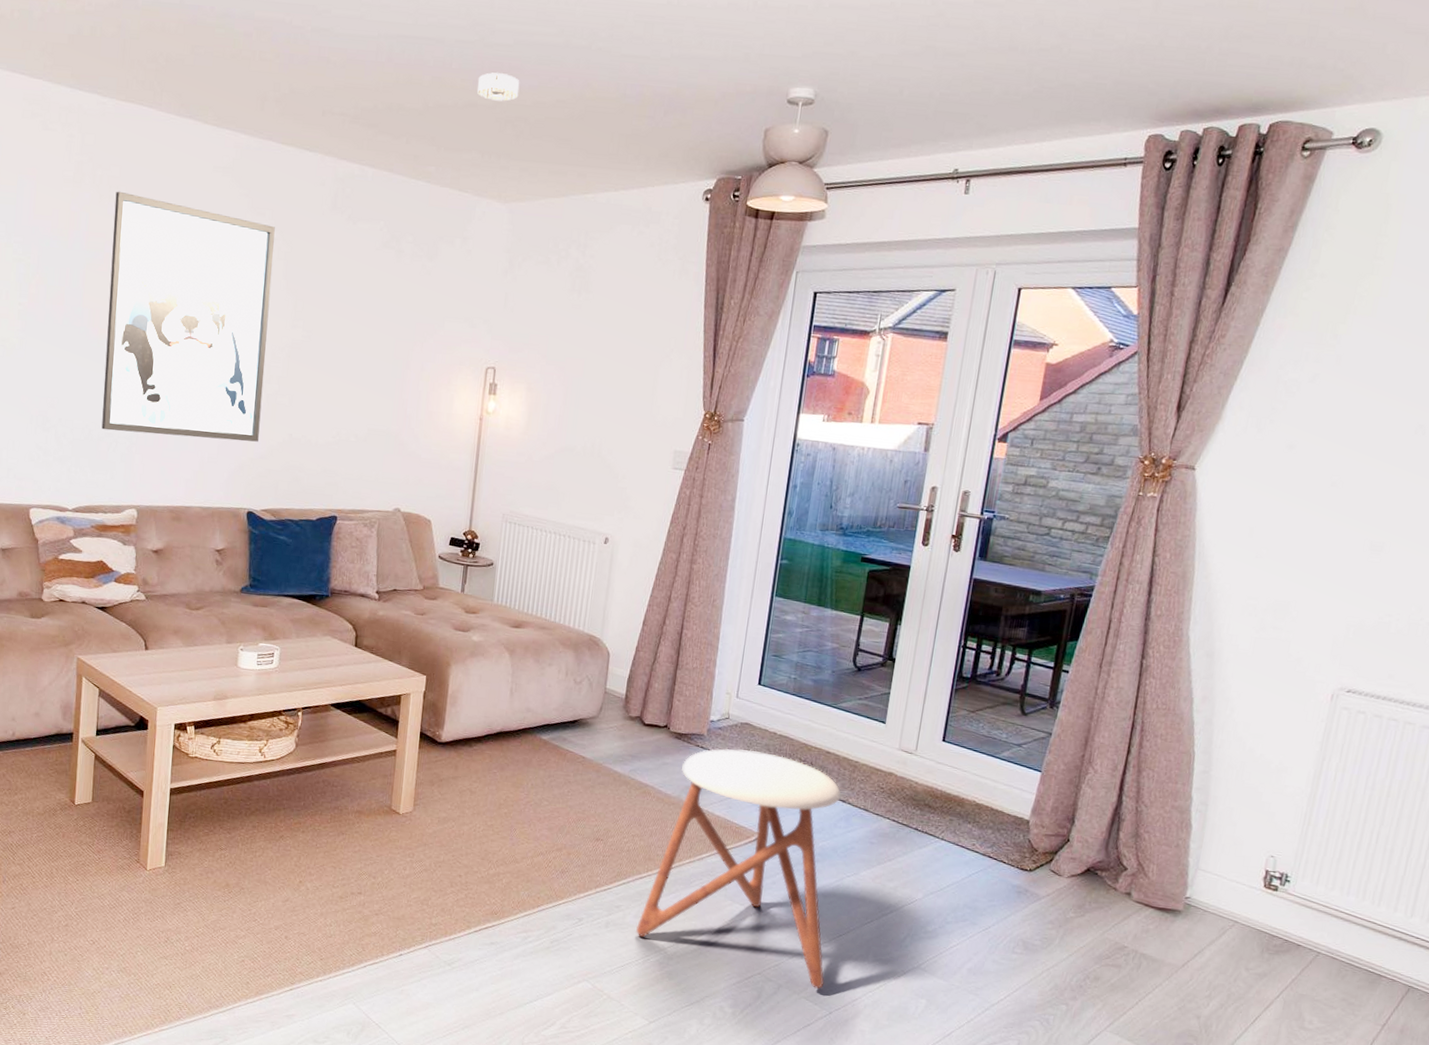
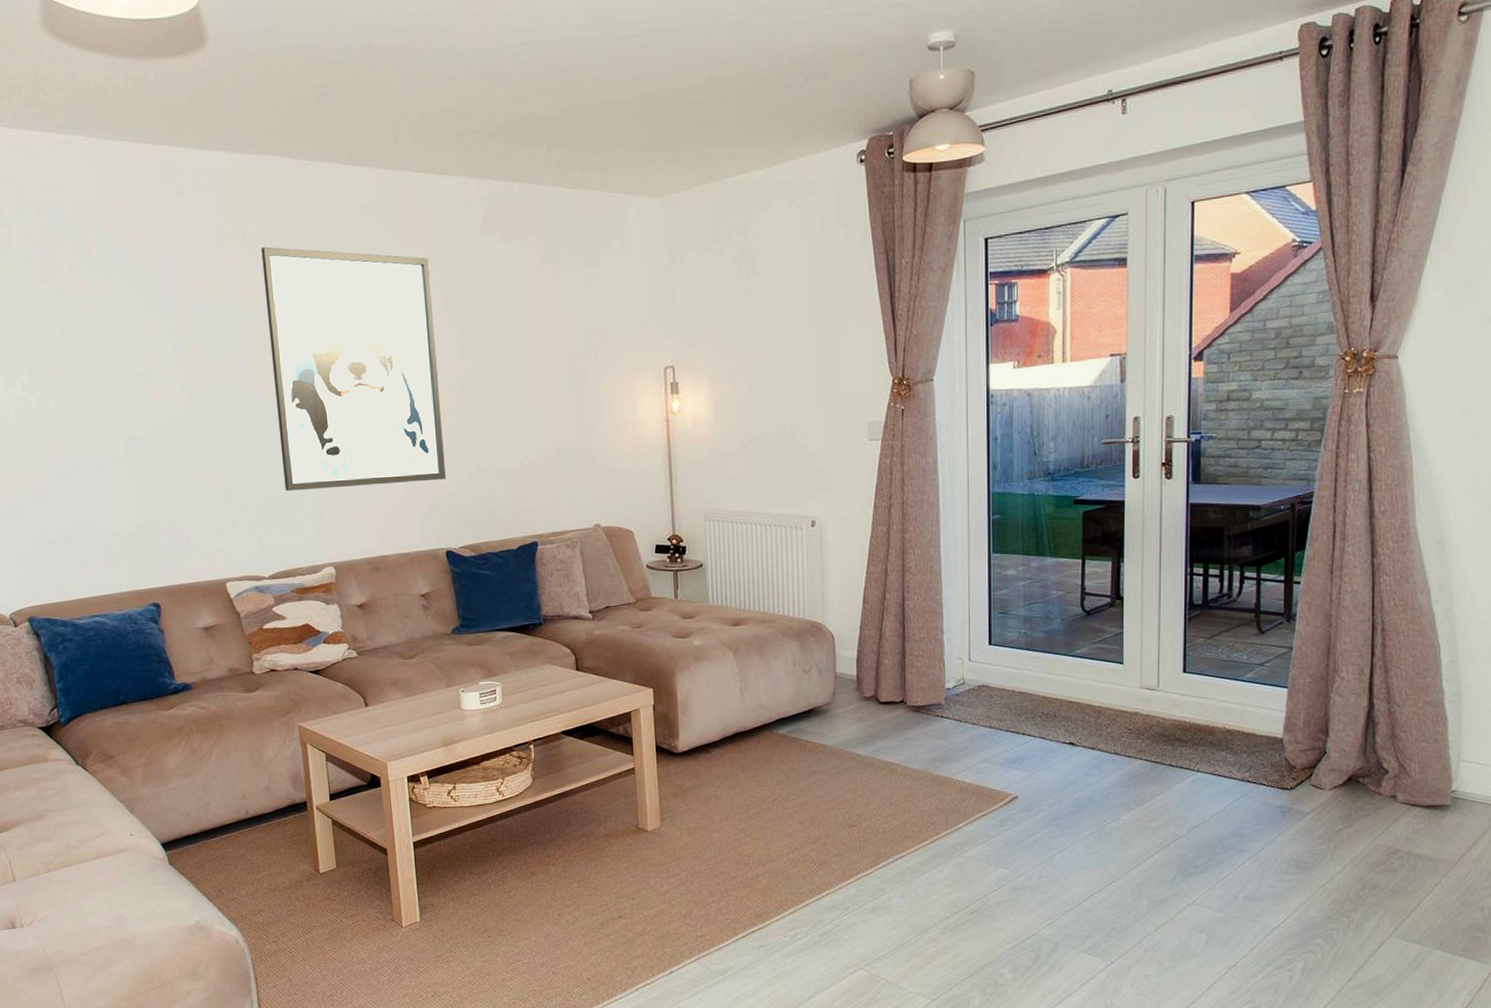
smoke detector: present [477,72,520,102] -> none [610,65,654,94]
stool: present [636,749,841,989] -> none [904,711,1101,941]

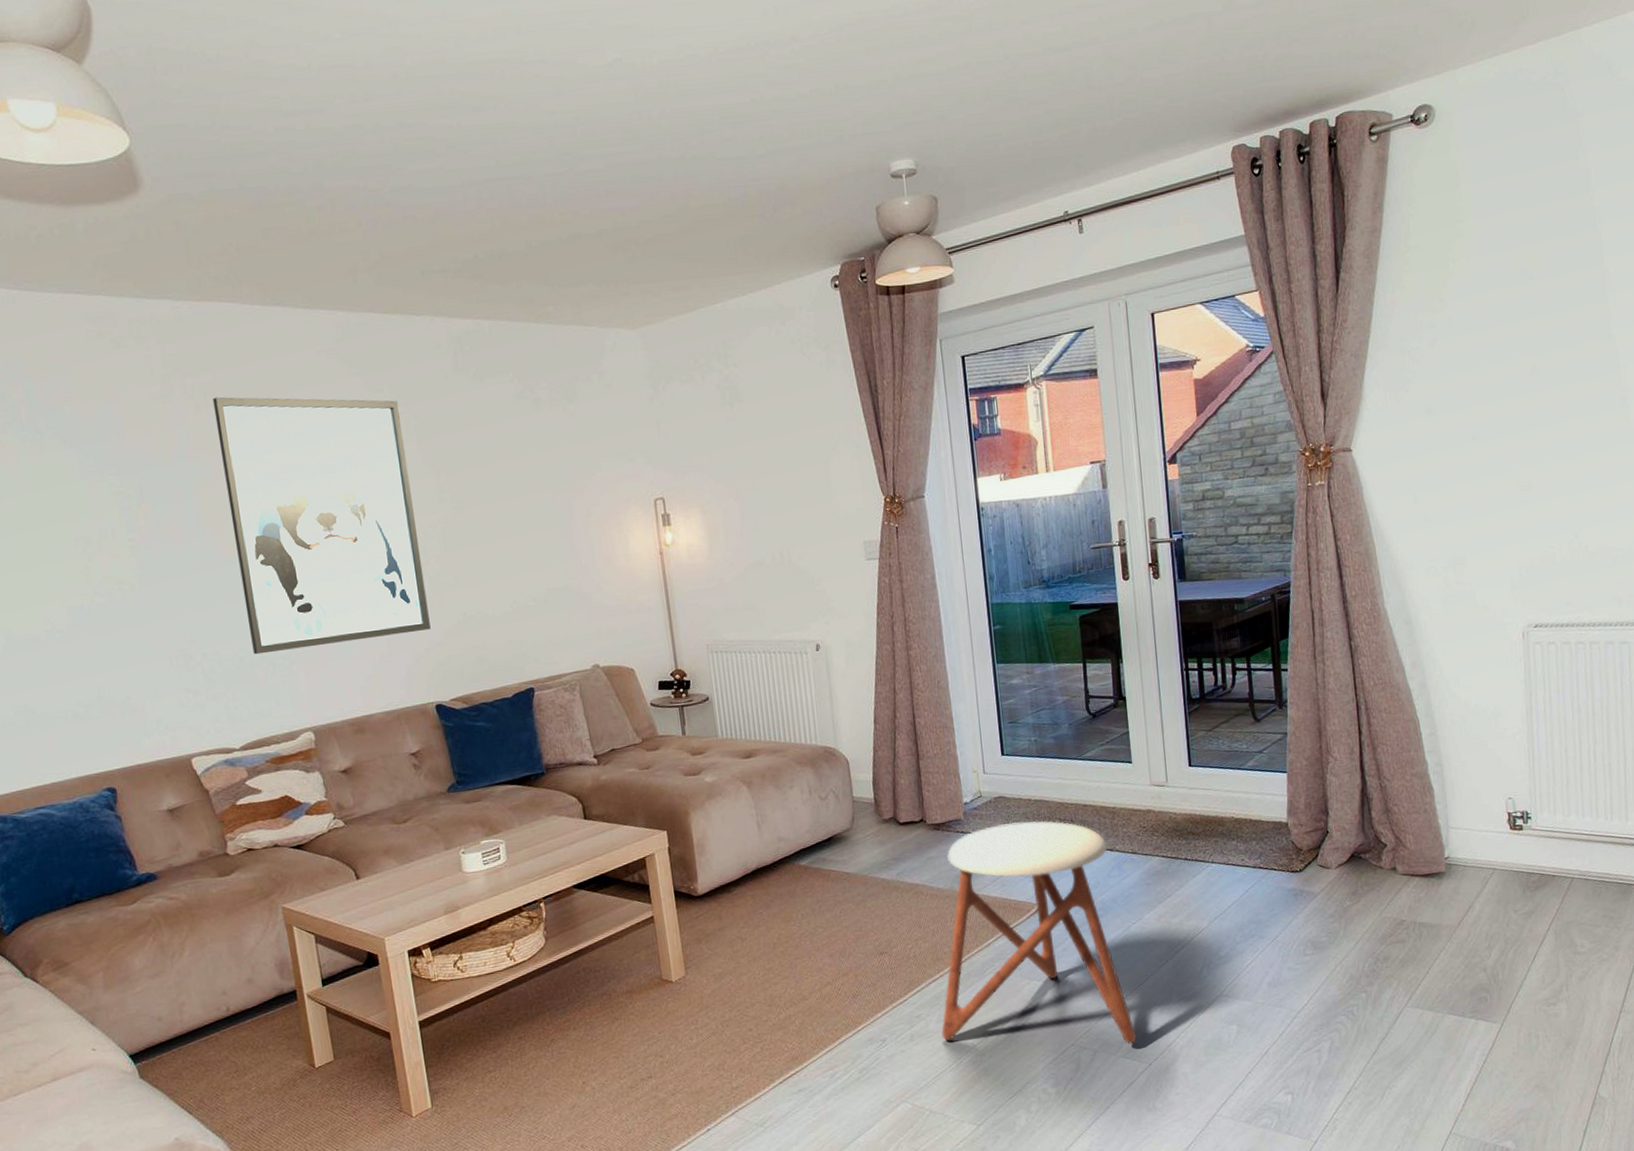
stool: none [904,711,1101,941] -> present [941,820,1137,1044]

